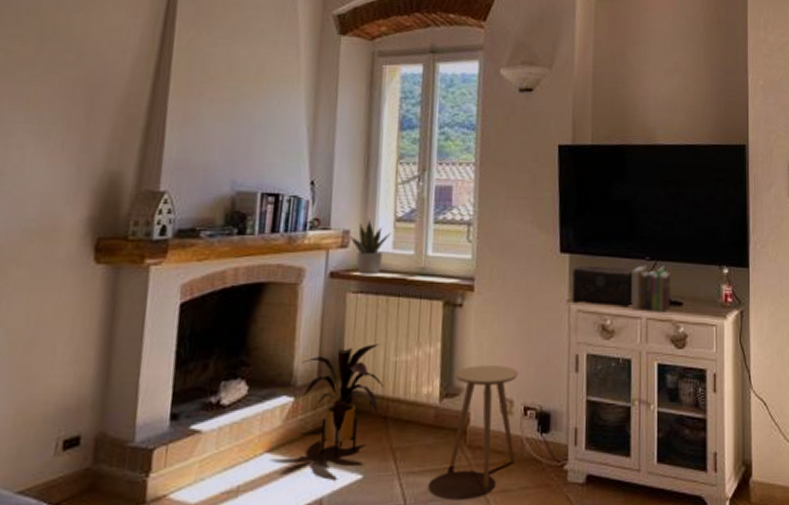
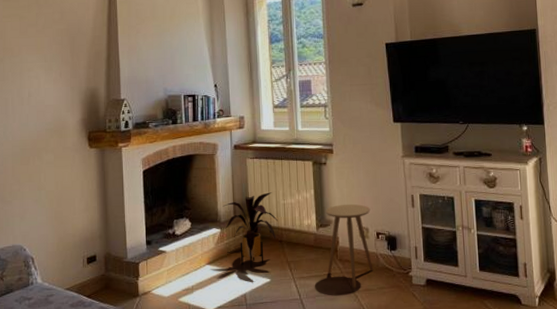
potted plant: present [350,220,392,275] -> none [244,108,272,146]
decorative box: present [572,265,635,307] -> none [404,130,452,160]
books: present [631,265,671,314] -> none [449,127,482,163]

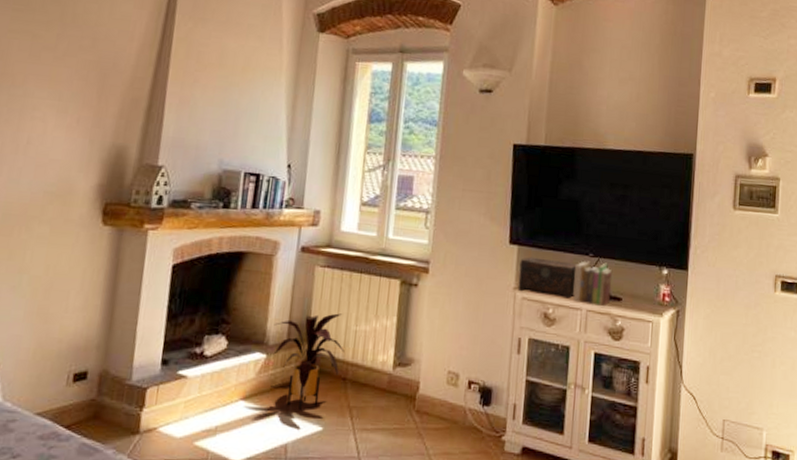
side table: present [325,204,374,289] -> none [399,339,466,451]
decorative box: none [404,130,452,160] -> present [517,257,578,299]
books: none [449,127,482,163] -> present [573,261,613,307]

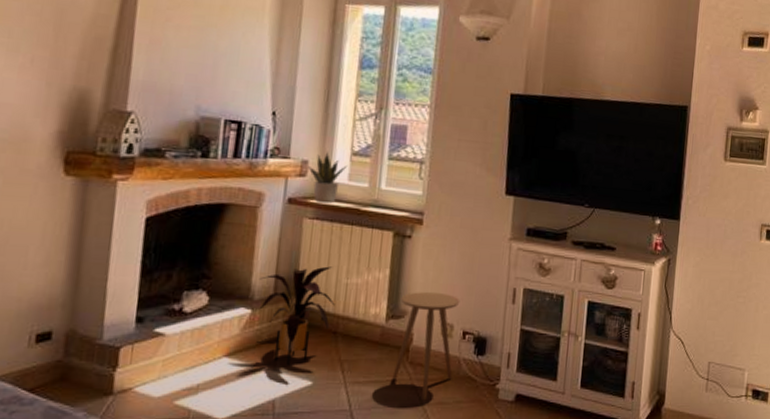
potted plant: none [320,203,357,252] -> present [308,152,348,204]
side table: none [399,339,466,451] -> present [392,291,460,401]
decorative box: present [517,257,578,299] -> none [513,208,574,249]
books: present [573,261,613,307] -> none [568,211,608,257]

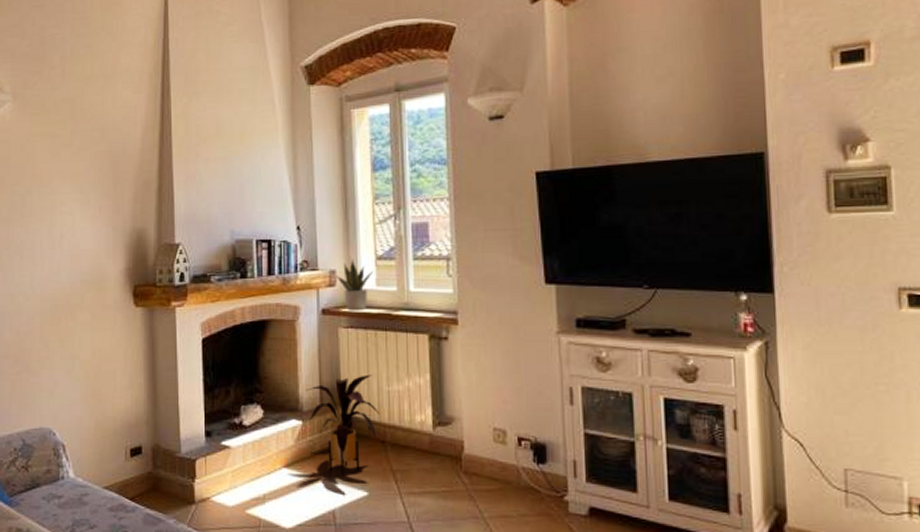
side table: present [392,291,460,401] -> none [445,395,513,514]

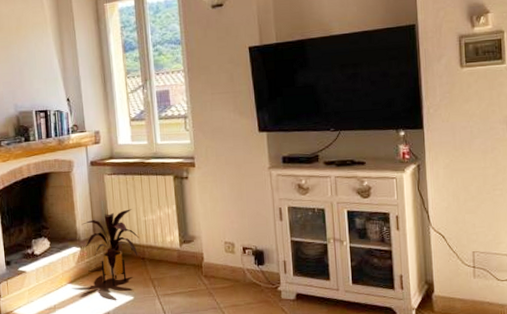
potted plant: present [336,260,374,311] -> none [100,122,129,162]

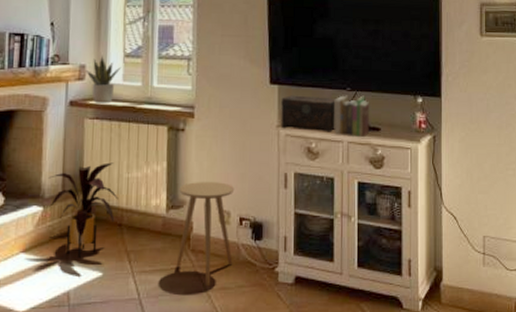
potted plant: none [100,122,129,162] -> present [86,56,122,104]
side table: none [188,218,240,305] -> present [176,181,235,287]
decorative box: none [270,138,322,170] -> present [281,95,337,132]
books: none [319,134,355,172] -> present [334,95,370,138]

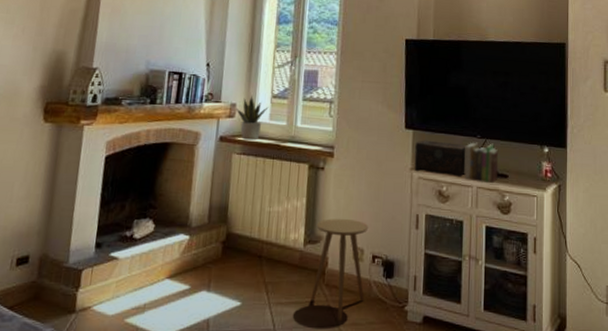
house plant: present [48,162,118,258] -> none [196,196,260,287]

